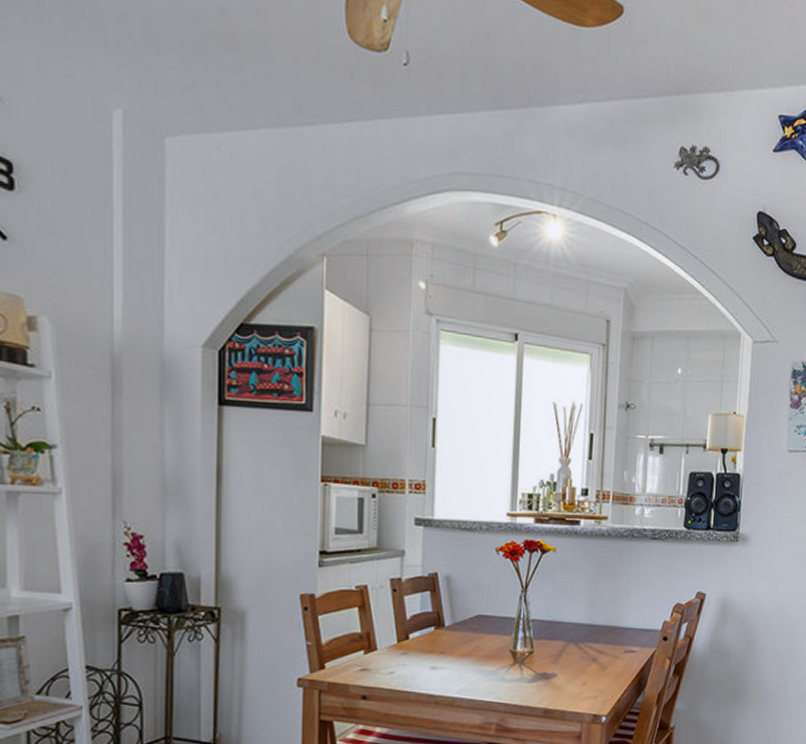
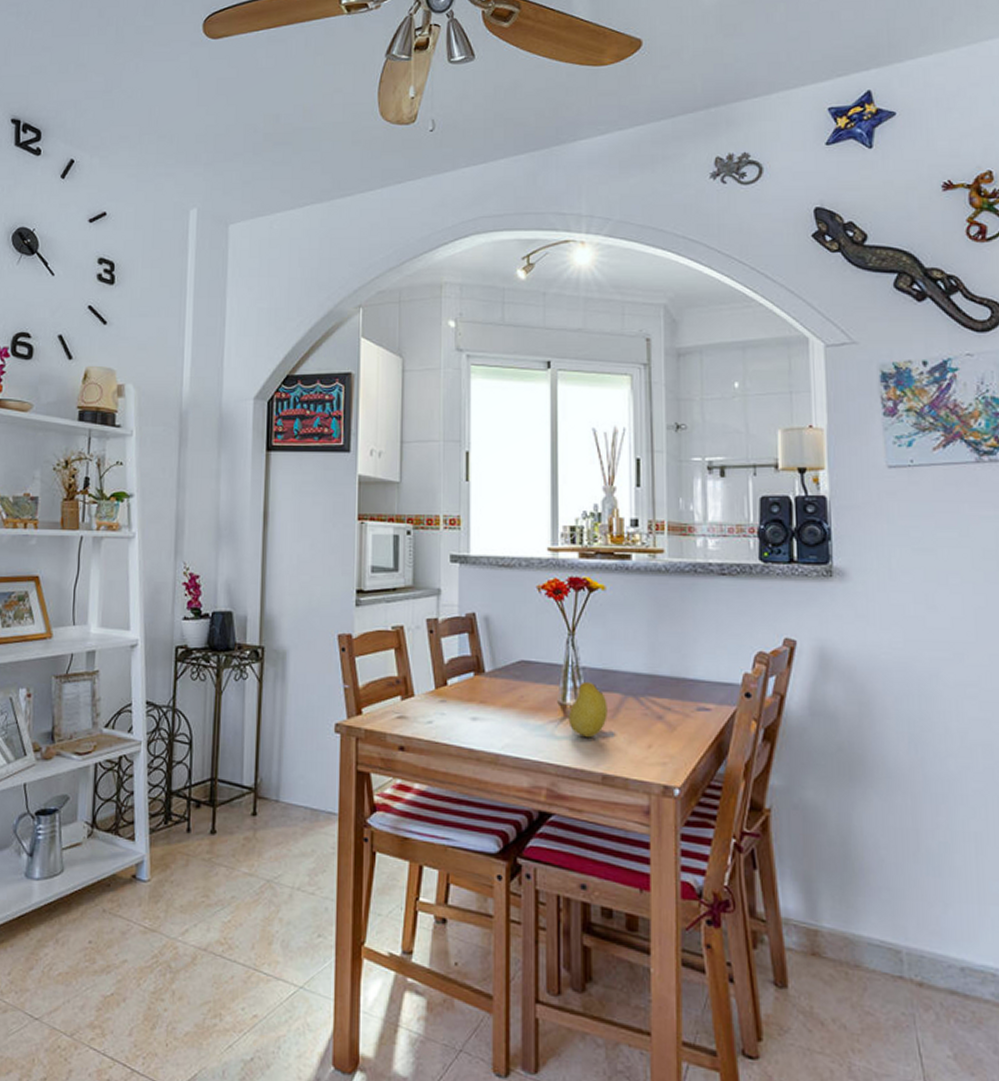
fruit: none [518,632,552,680] -> present [568,681,607,738]

